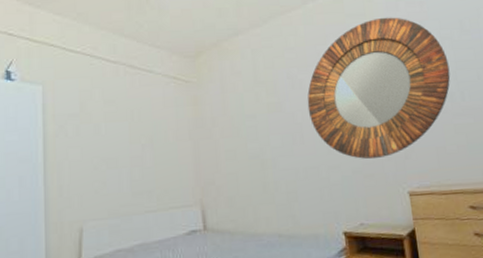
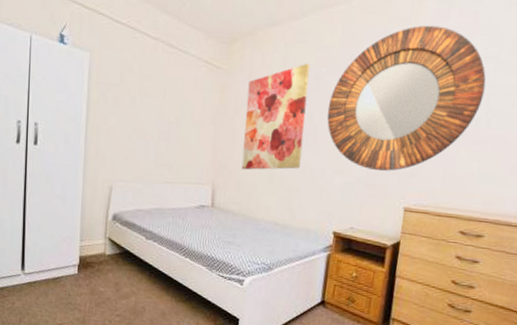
wall art: none [222,65,293,183] -> present [241,63,310,170]

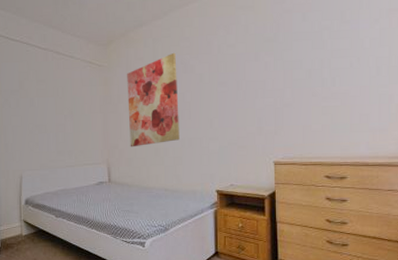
home mirror: present [327,25,486,171] -> none [196,9,325,134]

